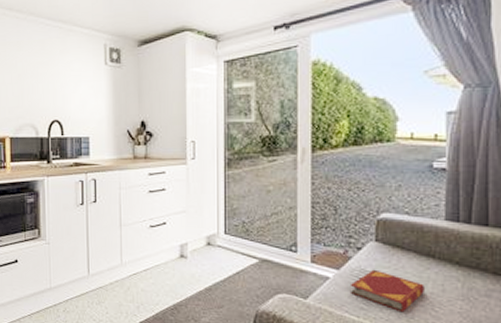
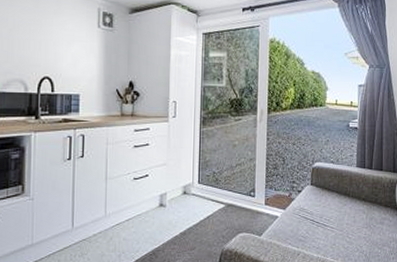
hardback book: present [349,269,424,313] -> none [292,207,343,241]

